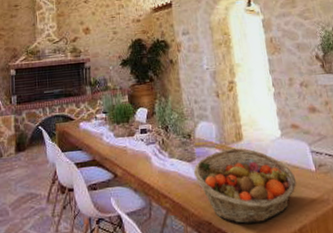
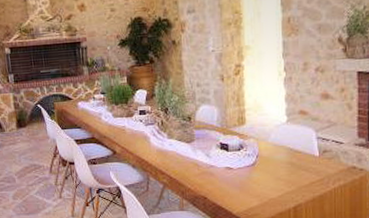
fruit basket: present [193,148,297,224] -> none [191,132,298,201]

